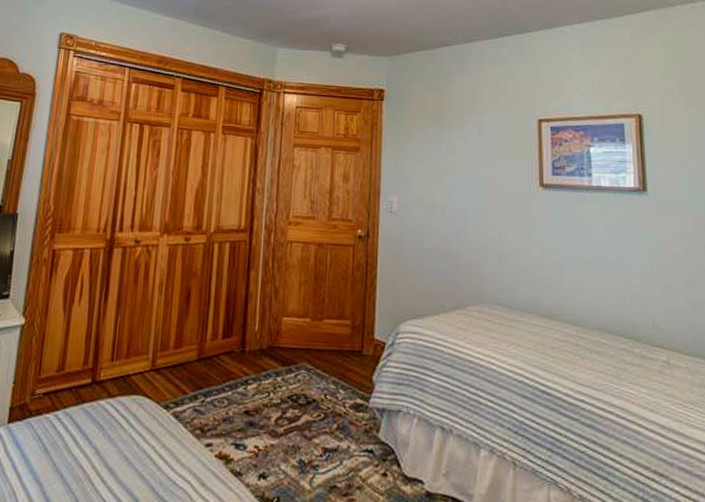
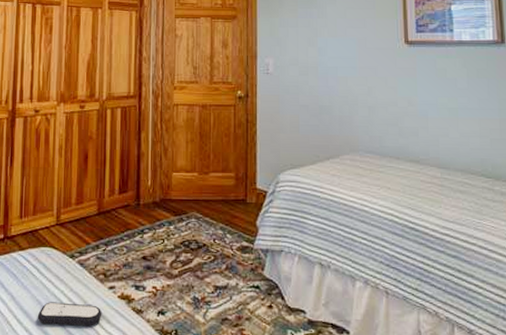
remote control: none [123,458,197,489] -> present [37,302,102,326]

